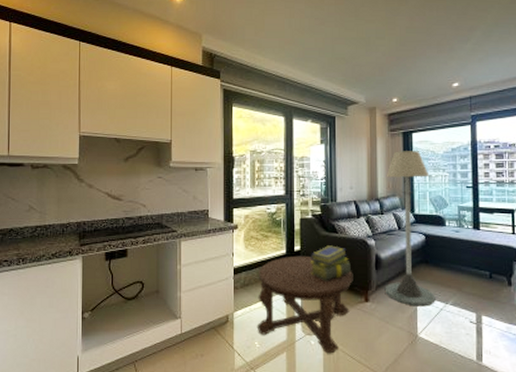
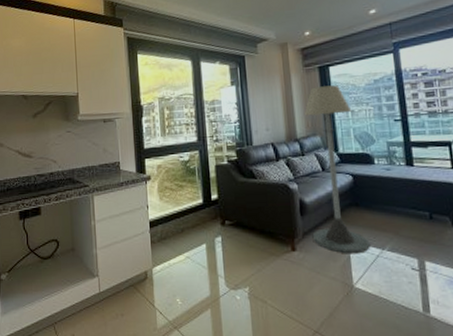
coffee table: present [256,255,353,354] -> none [176,204,277,309]
stack of books: present [310,245,351,281] -> none [229,192,274,231]

